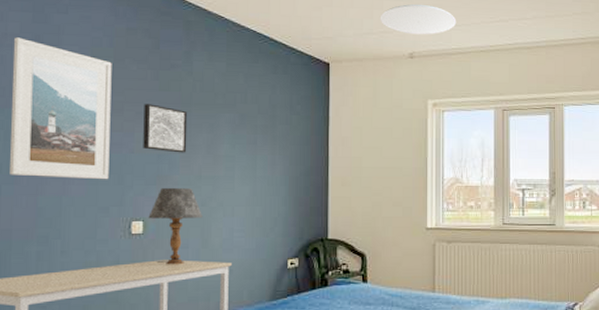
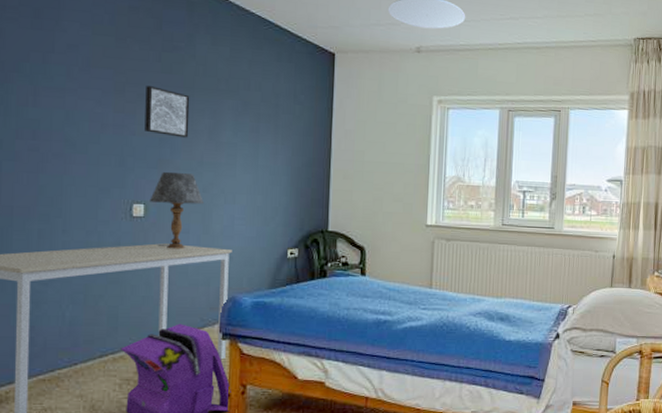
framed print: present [10,37,112,180] -> none [10,10,114,161]

